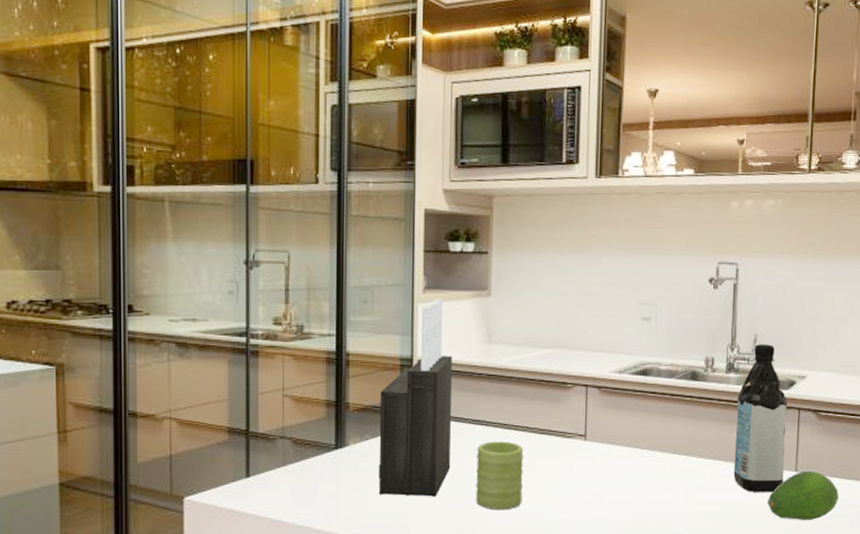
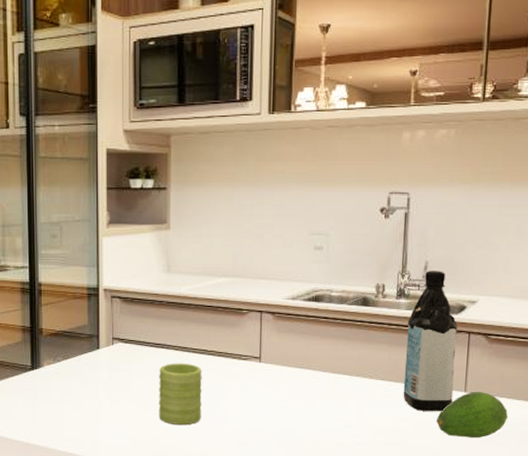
knife block: present [378,299,452,497] -> none [70,232,136,413]

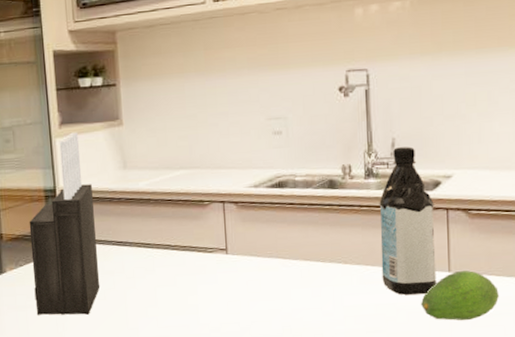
knife block: none [70,232,136,413] -> present [29,132,100,315]
mug: present [159,363,202,426] -> none [123,259,171,325]

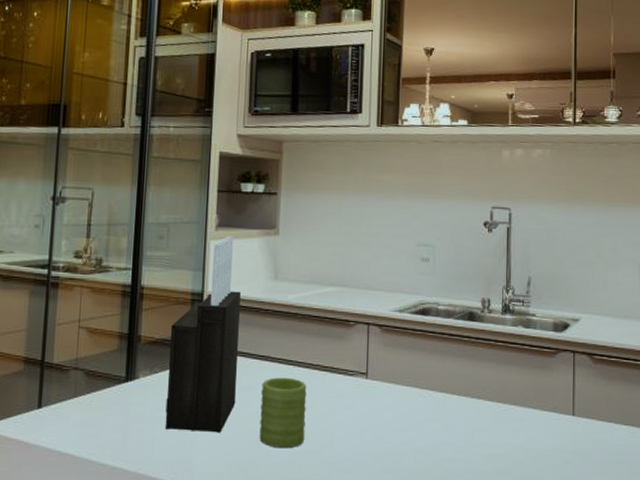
mug: none [123,259,171,325] -> present [259,377,307,449]
water bottle: present [379,147,437,295] -> none [512,286,563,436]
fruit: present [420,270,499,321] -> none [545,416,617,467]

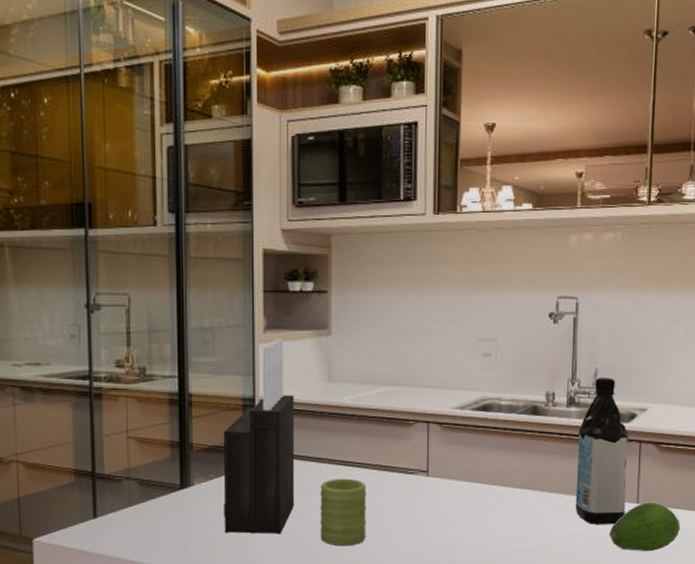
water bottle: none [512,286,563,436] -> present [575,378,629,524]
fruit: none [545,416,617,467] -> present [608,503,680,551]

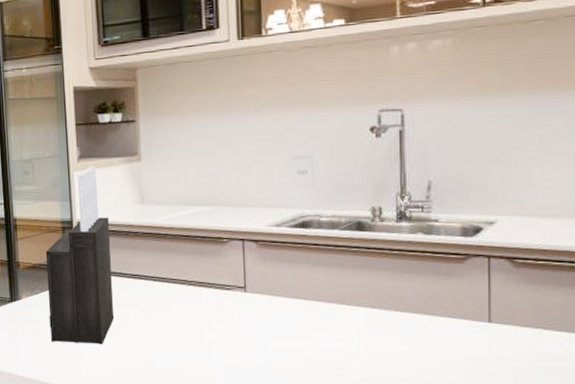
mug: present [320,478,367,547] -> none [138,294,185,358]
water bottle: present [575,378,629,524] -> none [412,190,475,343]
fruit: present [608,503,680,551] -> none [455,322,546,374]

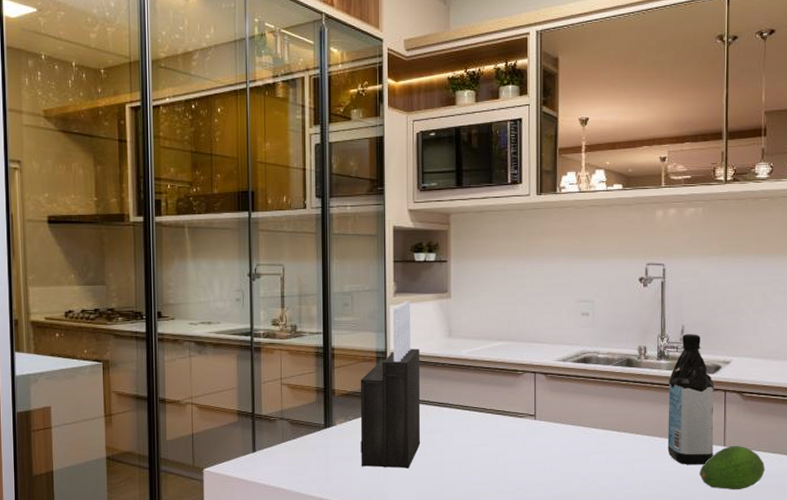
water bottle: none [412,190,475,343] -> present [667,334,714,464]
fruit: none [455,322,546,374] -> present [699,446,765,489]

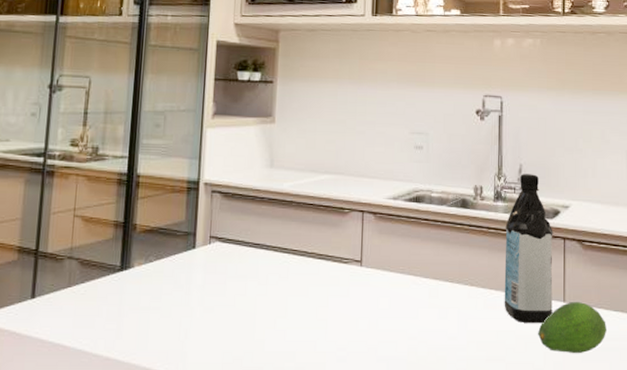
knife block: present [360,301,421,469] -> none [159,124,236,322]

